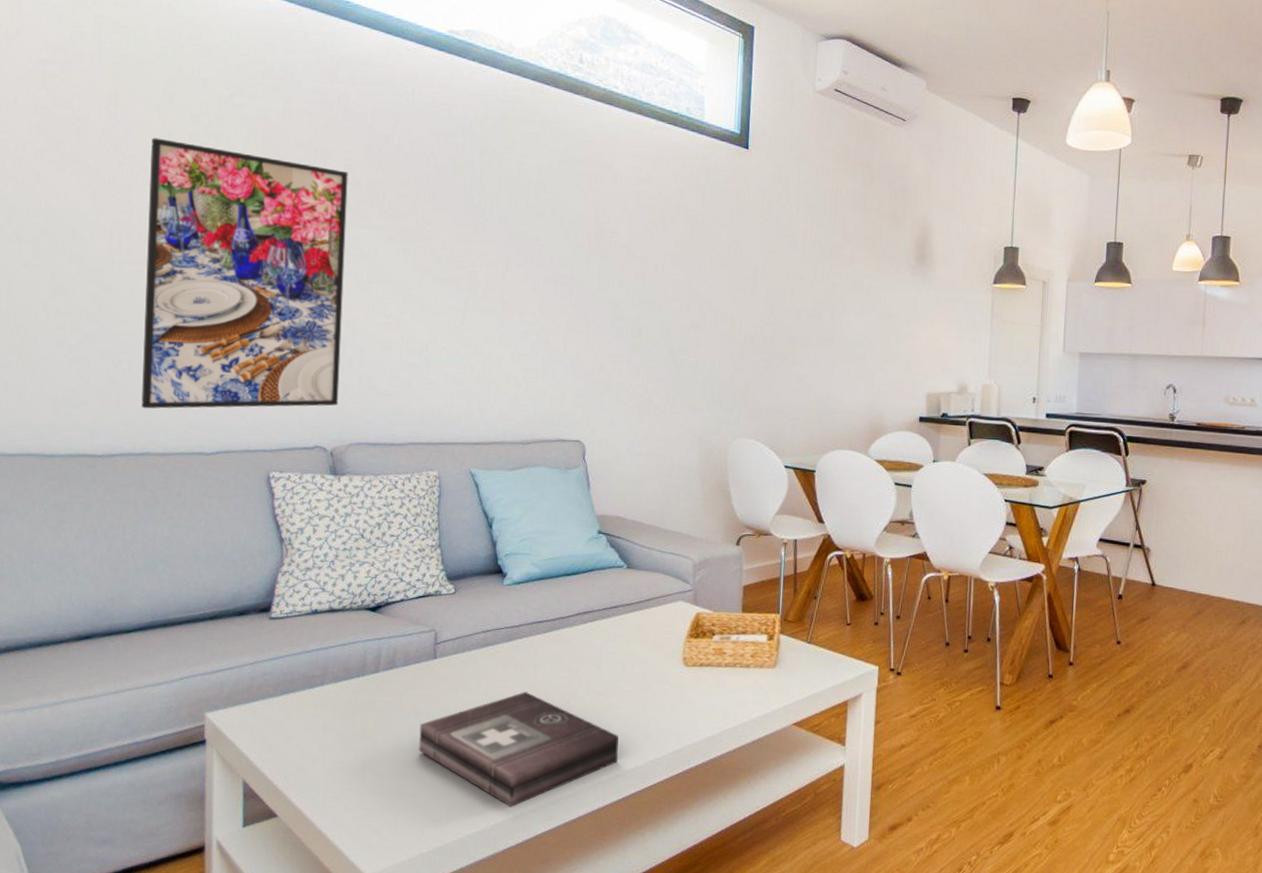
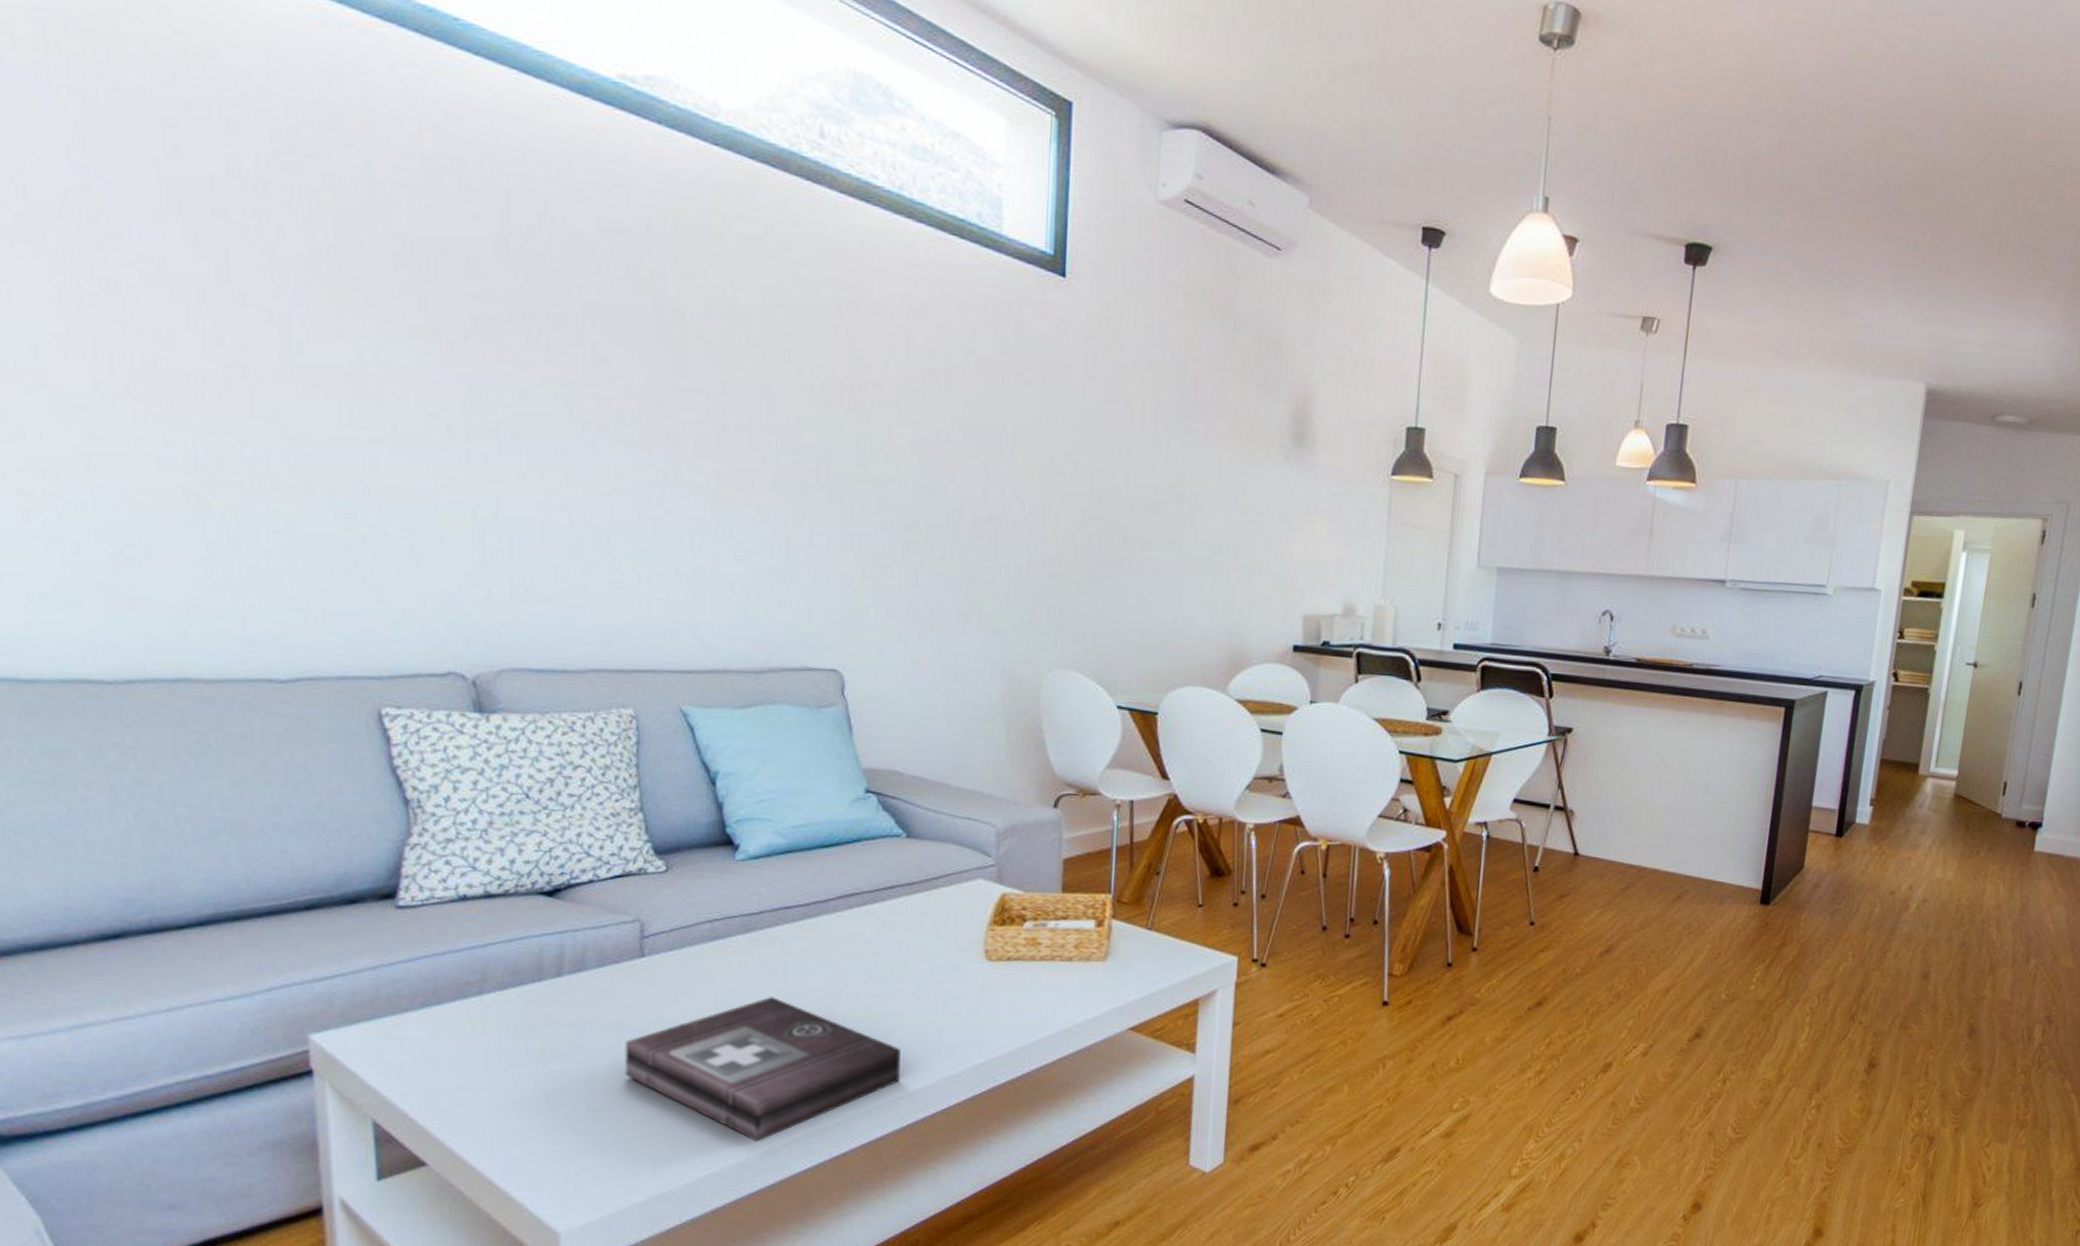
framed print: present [141,138,348,409] -> none [149,209,480,617]

